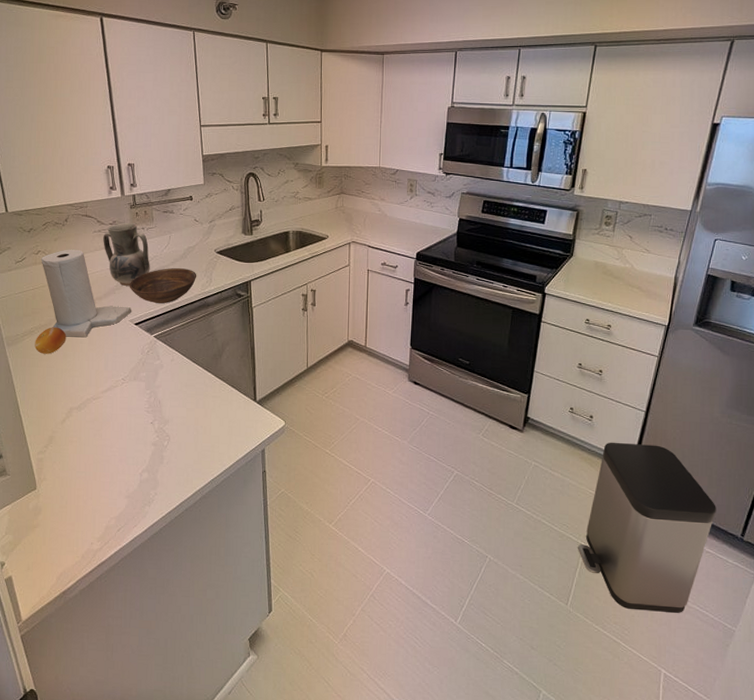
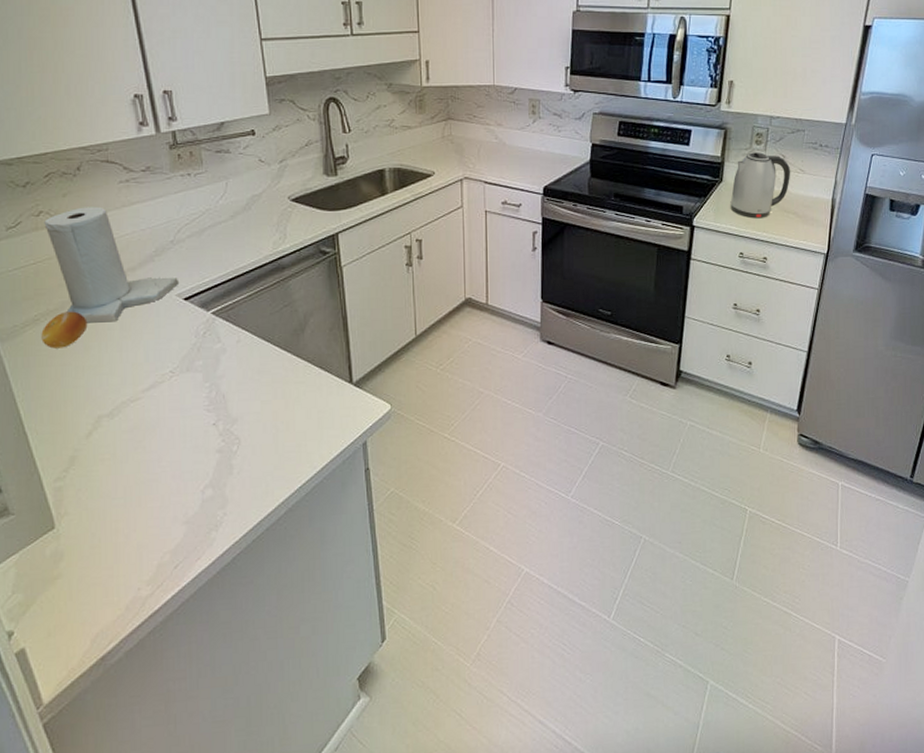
ceramic jug: present [103,223,150,286] -> none [133,168,202,251]
bowl: present [129,268,197,304] -> none [173,223,266,271]
pedal bin: present [578,442,716,613] -> none [742,388,884,574]
kettle: none [579,232,637,291] -> present [730,152,791,219]

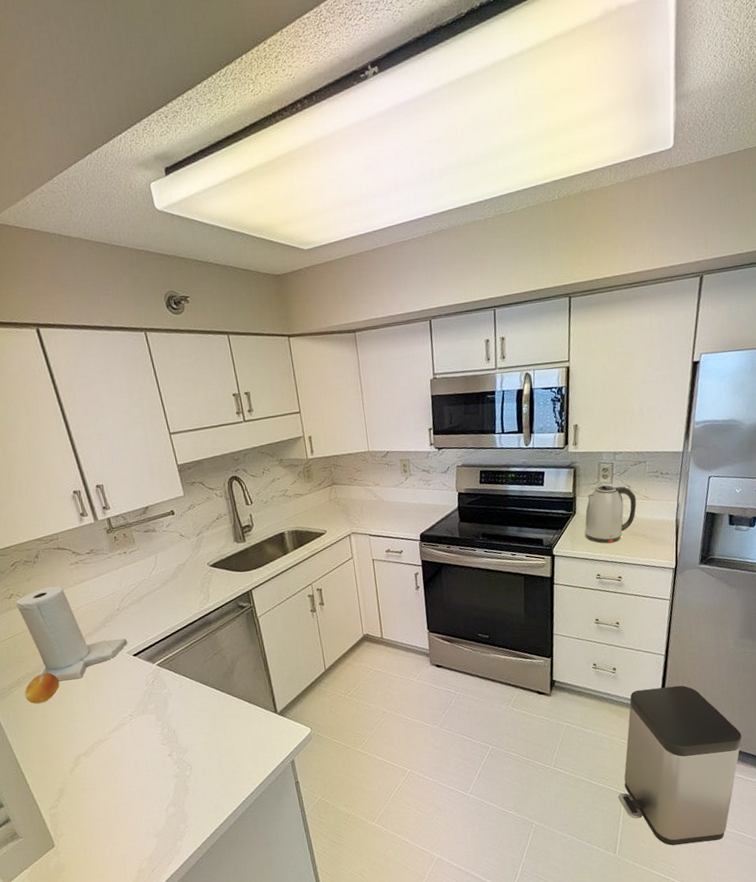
pedal bin: none [742,388,884,574] -> present [618,685,742,846]

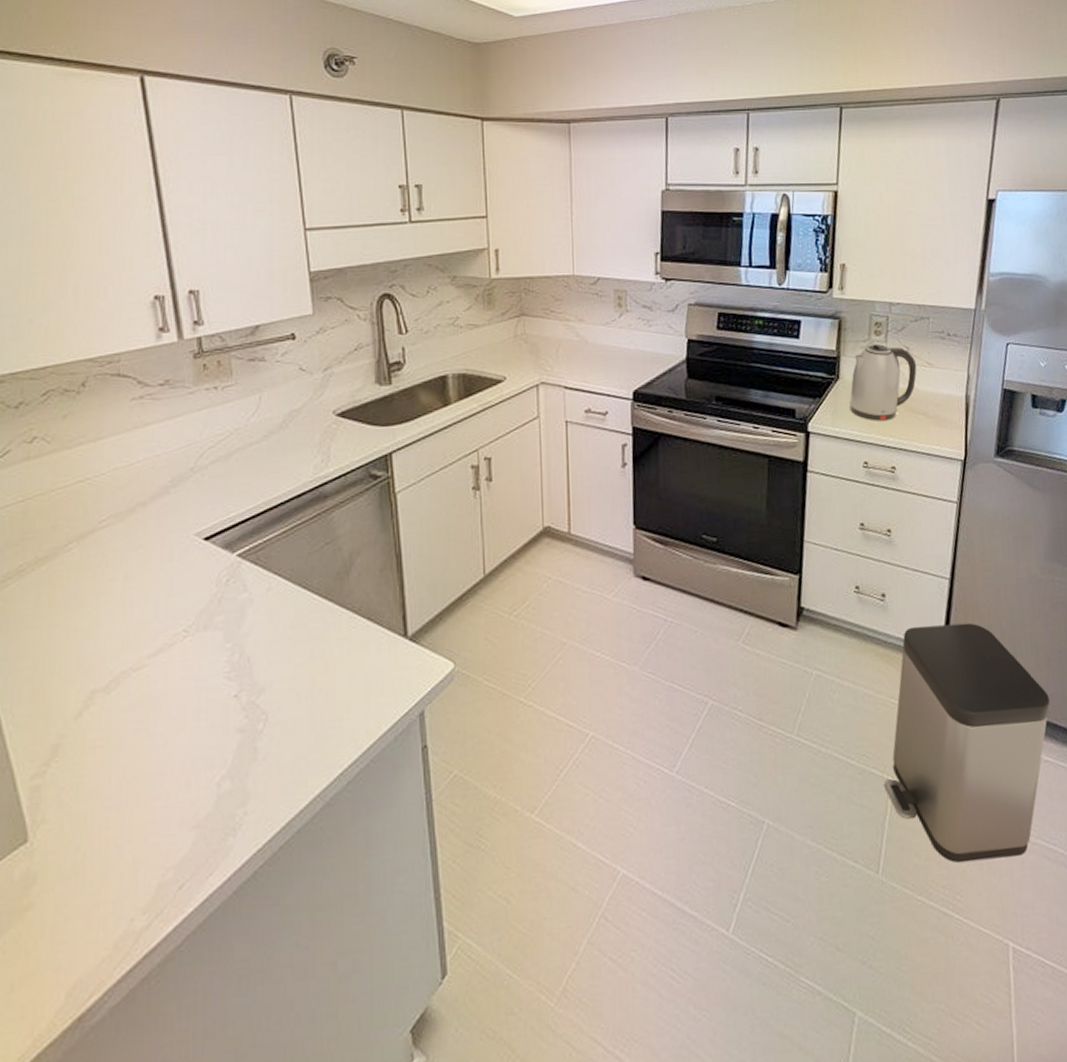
paper towel: present [15,586,128,682] -> none [38,429,199,573]
fruit: present [24,672,60,704] -> none [26,558,84,607]

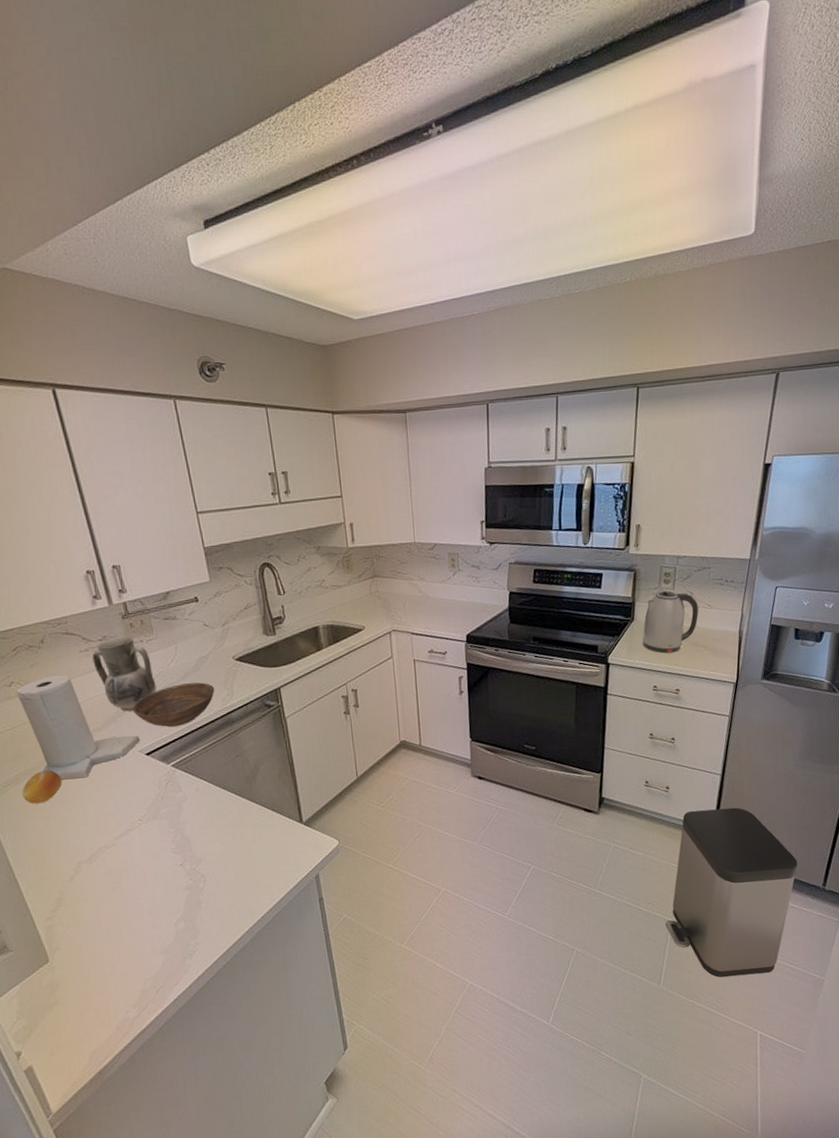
fruit: none [26,558,84,607] -> present [22,770,63,804]
paper towel: none [38,429,199,573] -> present [16,675,141,780]
ceramic jug: none [148,381,228,480] -> present [92,636,157,712]
bowl: none [193,443,306,503] -> present [132,682,215,728]

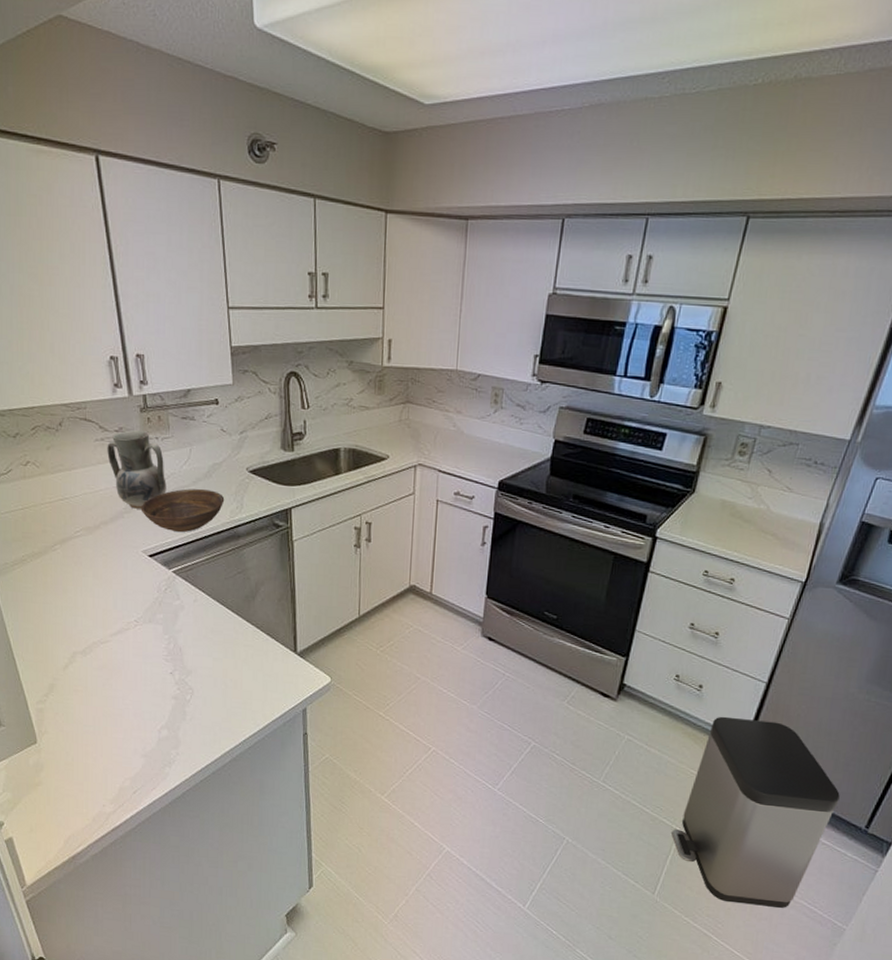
paper towel: present [16,675,141,780] -> none [31,460,145,570]
fruit: present [22,770,63,804] -> none [27,555,66,588]
kettle: present [642,591,699,654] -> none [700,463,776,537]

